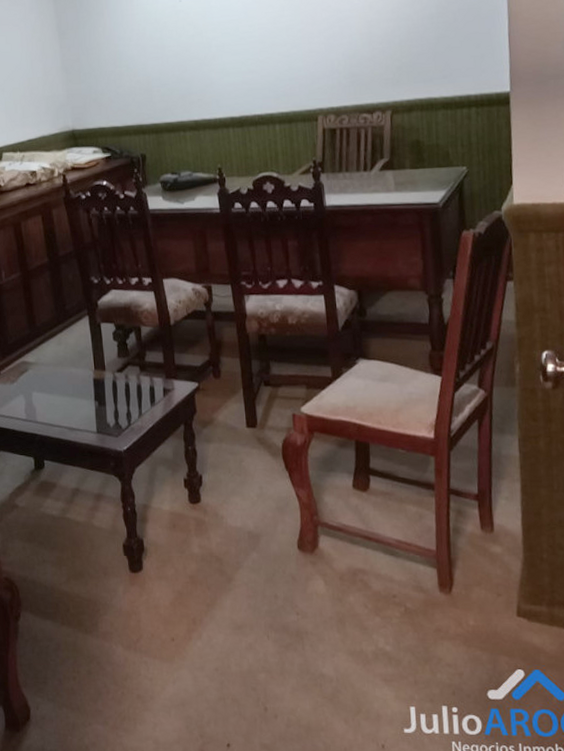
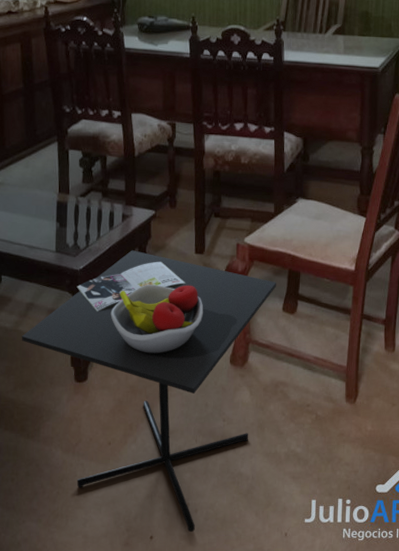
kitchen table: none [69,427,343,741] -> present [21,250,276,533]

